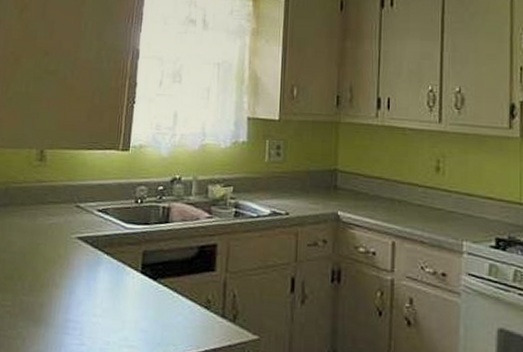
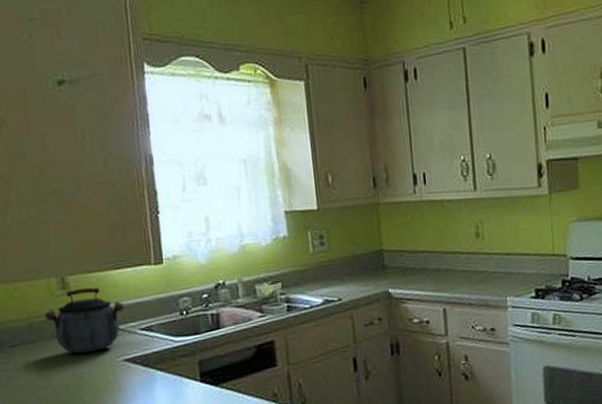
kettle: none [19,162,88,225] -> present [44,287,125,353]

